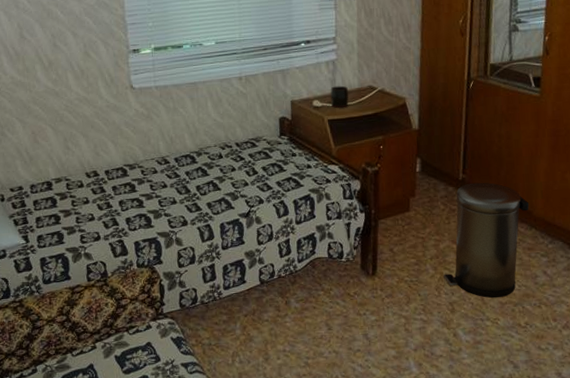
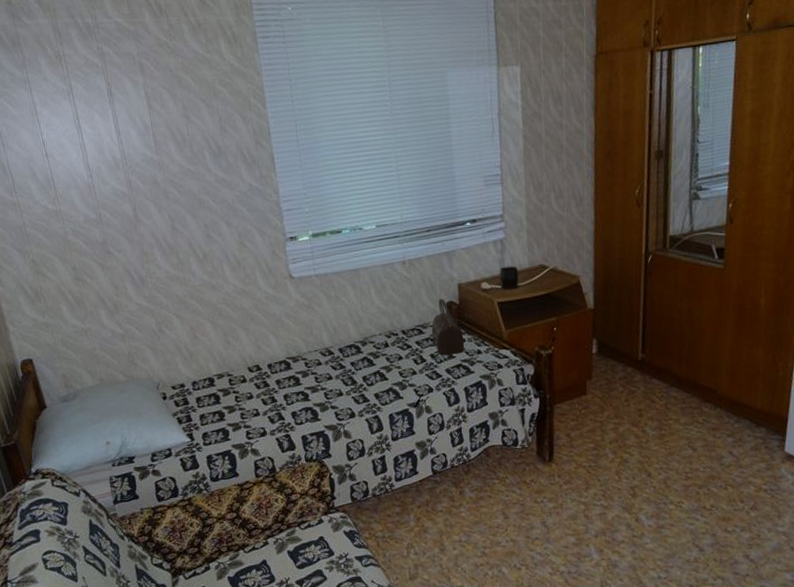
handbag: none [264,114,295,169] -> present [431,298,465,356]
pedal bin: present [444,182,530,298] -> none [624,361,714,481]

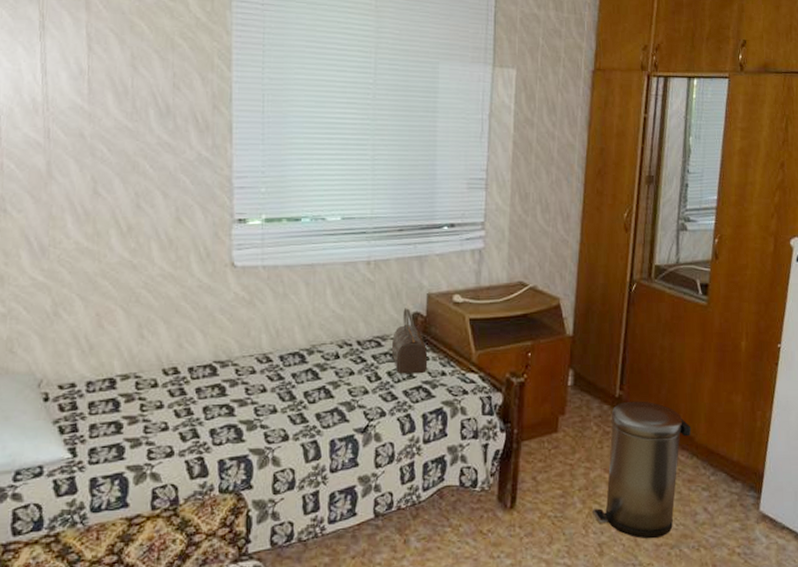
mug: present [499,266,520,289] -> none [474,279,496,305]
pedal bin: none [624,361,714,481] -> present [593,401,692,538]

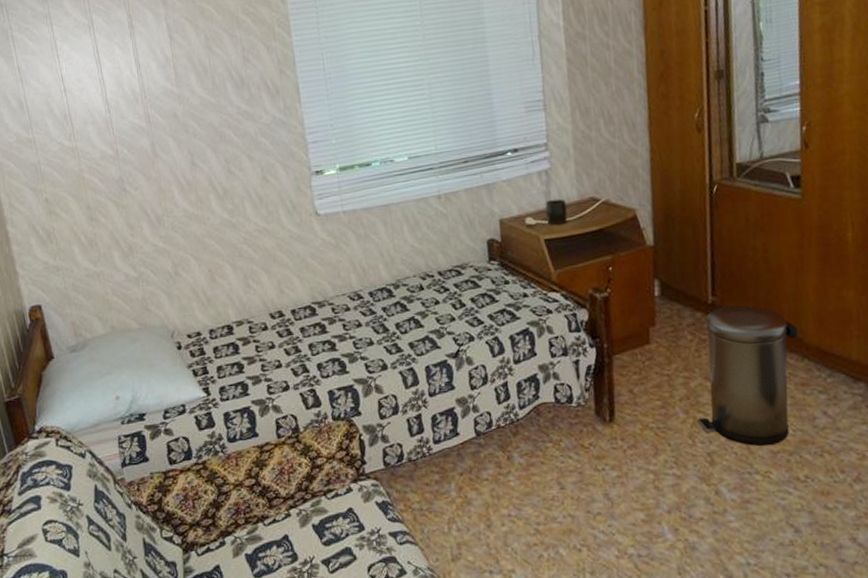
handbag: present [391,308,428,374] -> none [471,235,509,300]
mug: none [474,279,496,305] -> present [545,199,568,225]

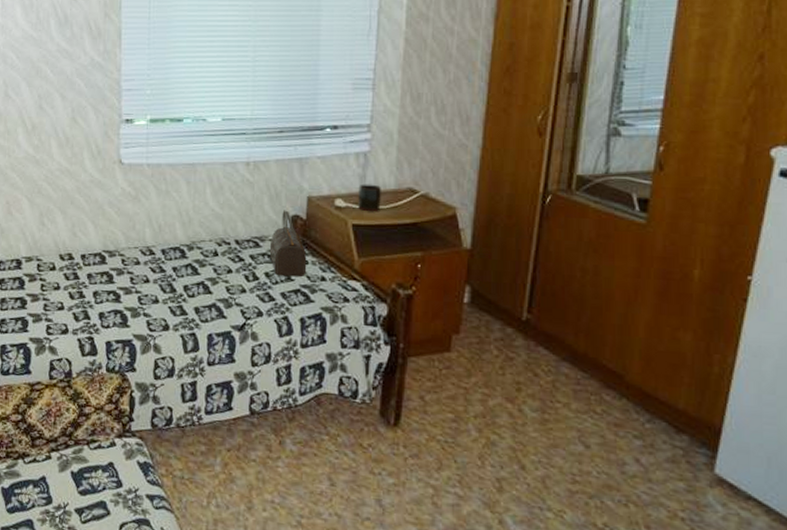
handbag: none [471,235,509,300] -> present [269,210,307,278]
pedal bin: present [697,305,799,446] -> none [491,326,621,483]

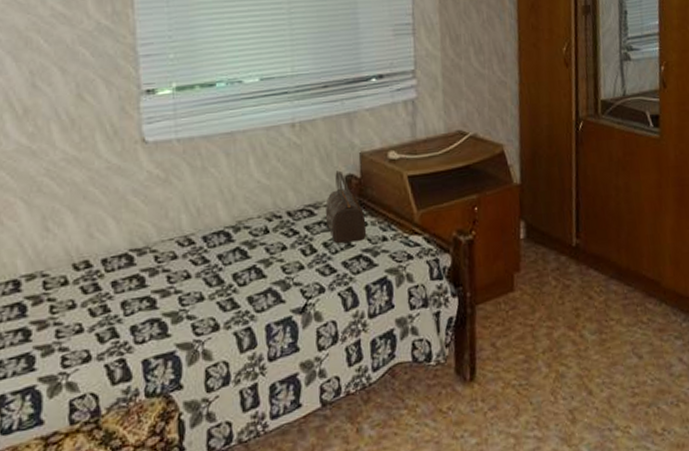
mug: present [358,184,382,211] -> none [410,131,434,160]

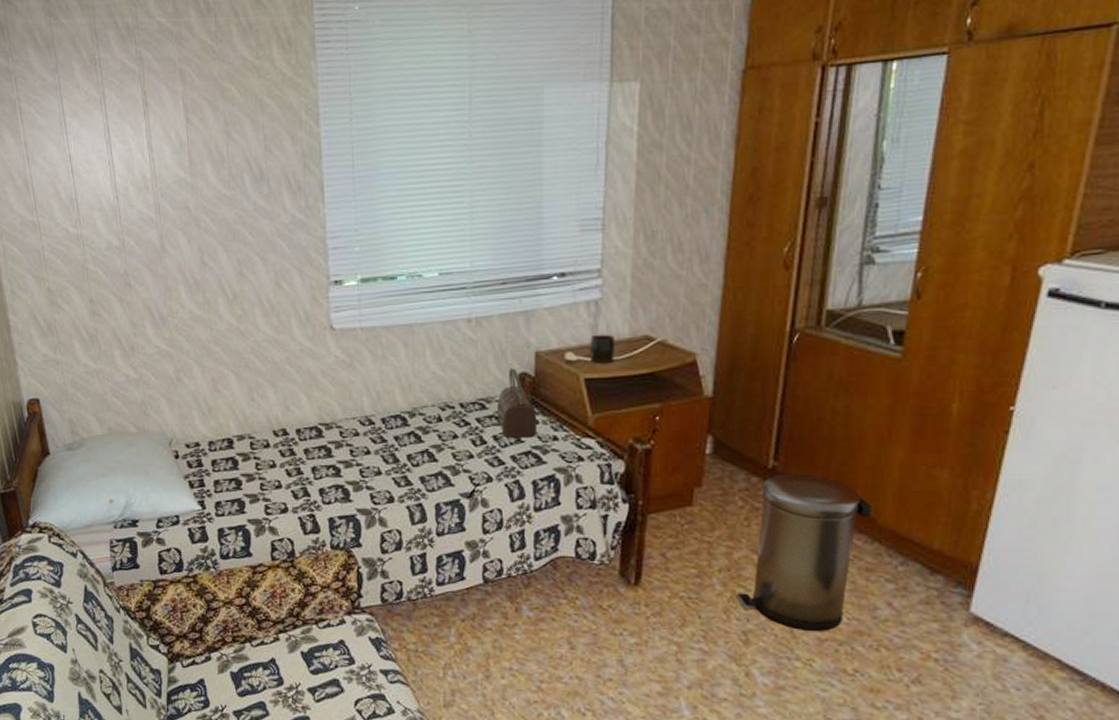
mug: none [410,131,434,160] -> present [590,334,616,363]
pedal bin: none [560,247,657,399] -> present [736,473,873,631]

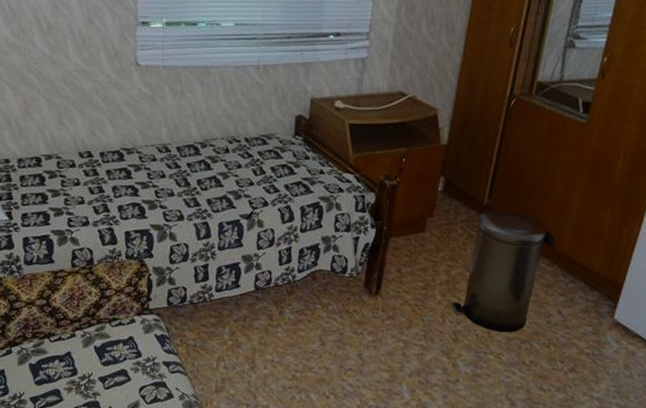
handbag: present [496,368,538,439] -> none [275,110,309,171]
mug: present [590,334,616,363] -> none [355,87,376,112]

